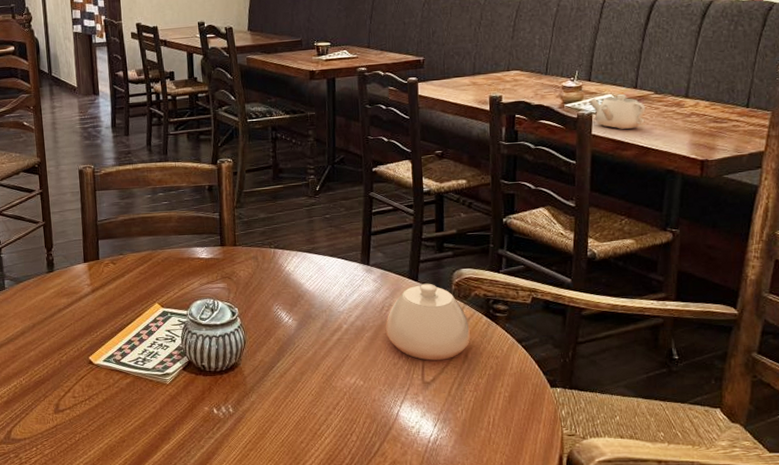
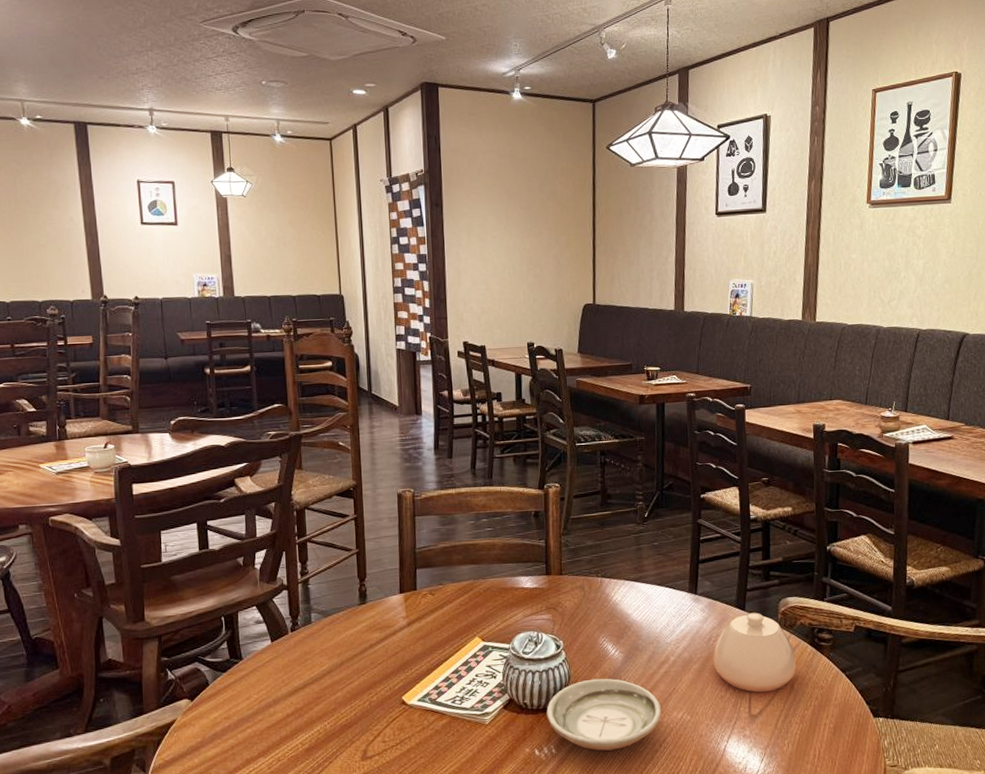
saucer: none [223,344,335,412] -> present [546,678,662,751]
teapot: present [589,93,646,129] -> none [906,424,957,459]

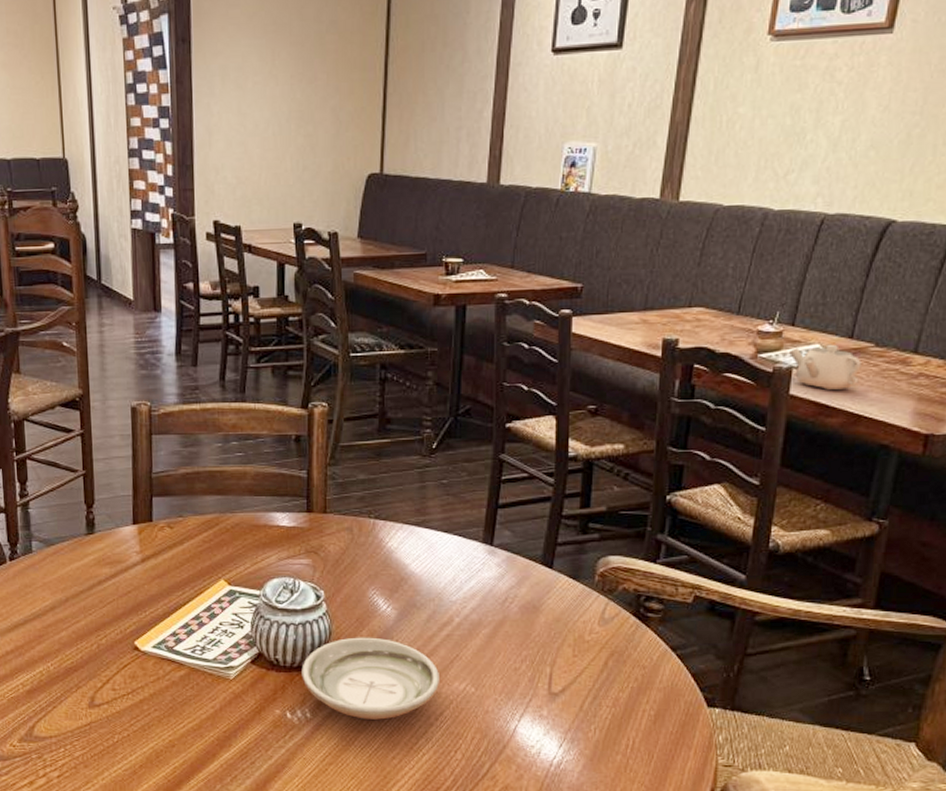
sugar bowl: present [712,612,797,693] -> none [507,572,614,667]
teapot: none [906,424,957,459] -> present [789,344,862,390]

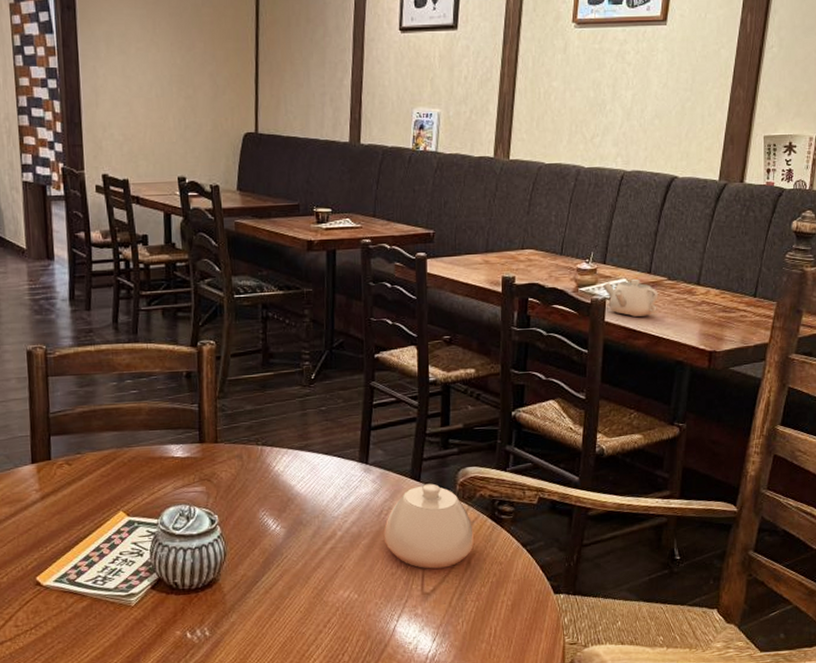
saucer: present [301,637,441,720] -> none [199,555,327,633]
sugar bowl: none [507,572,614,667] -> present [383,483,475,569]

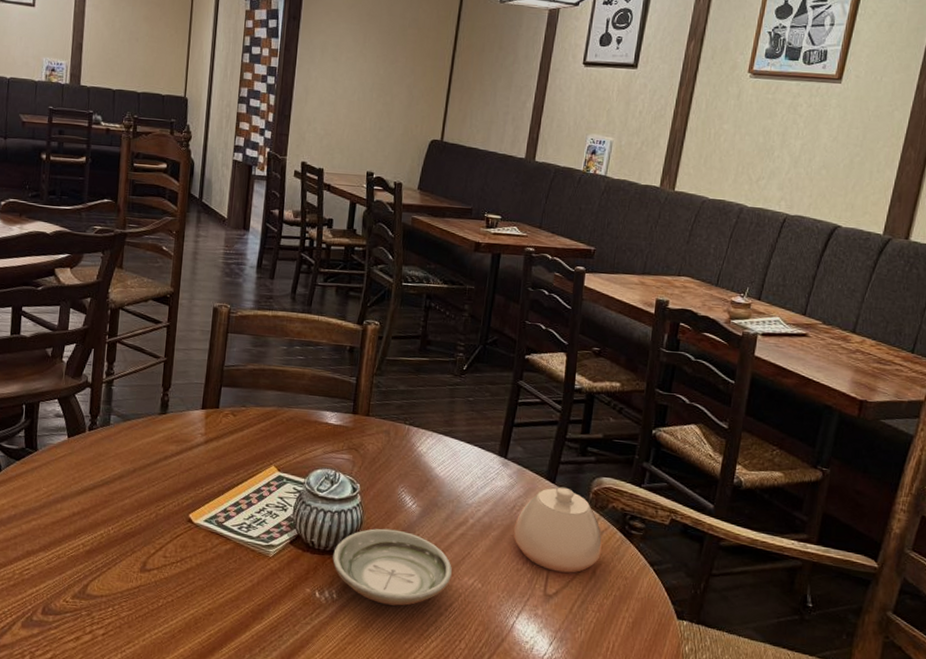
saucer: none [199,555,327,633] -> present [332,528,453,606]
teapot: present [603,278,658,317] -> none [756,318,812,356]

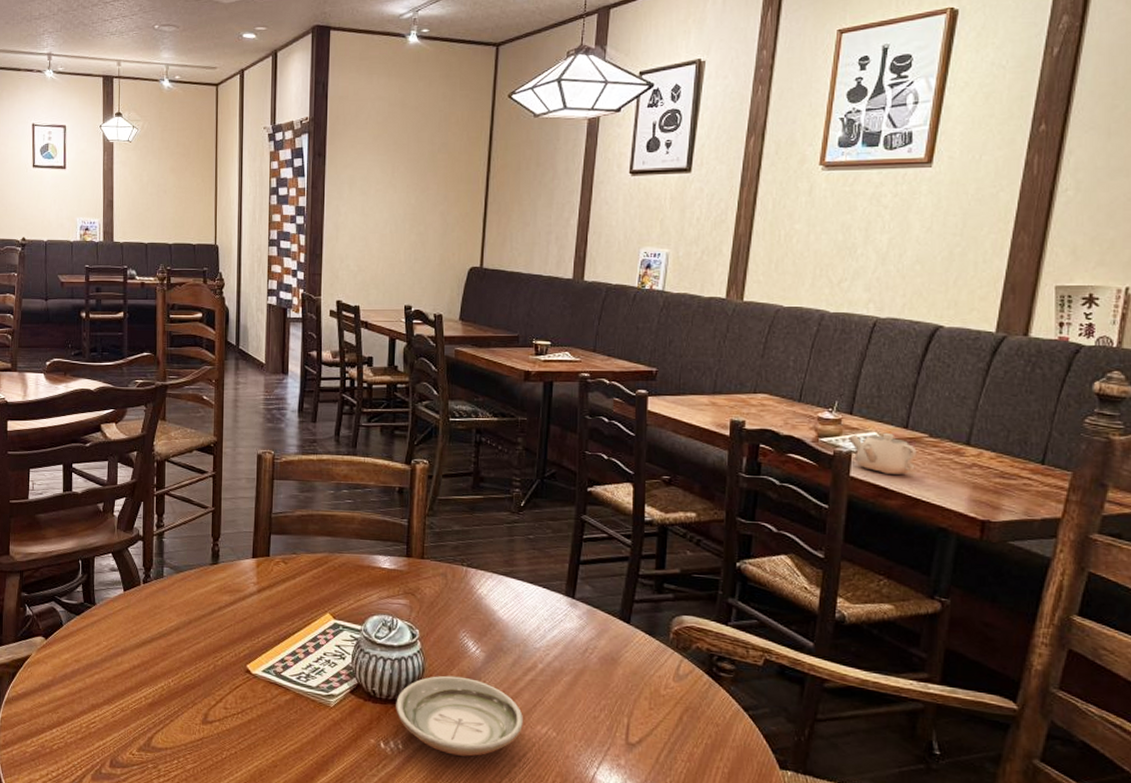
sugar bowl: present [513,487,603,573] -> none [587,627,688,720]
teapot: none [756,318,812,356] -> present [849,432,917,474]

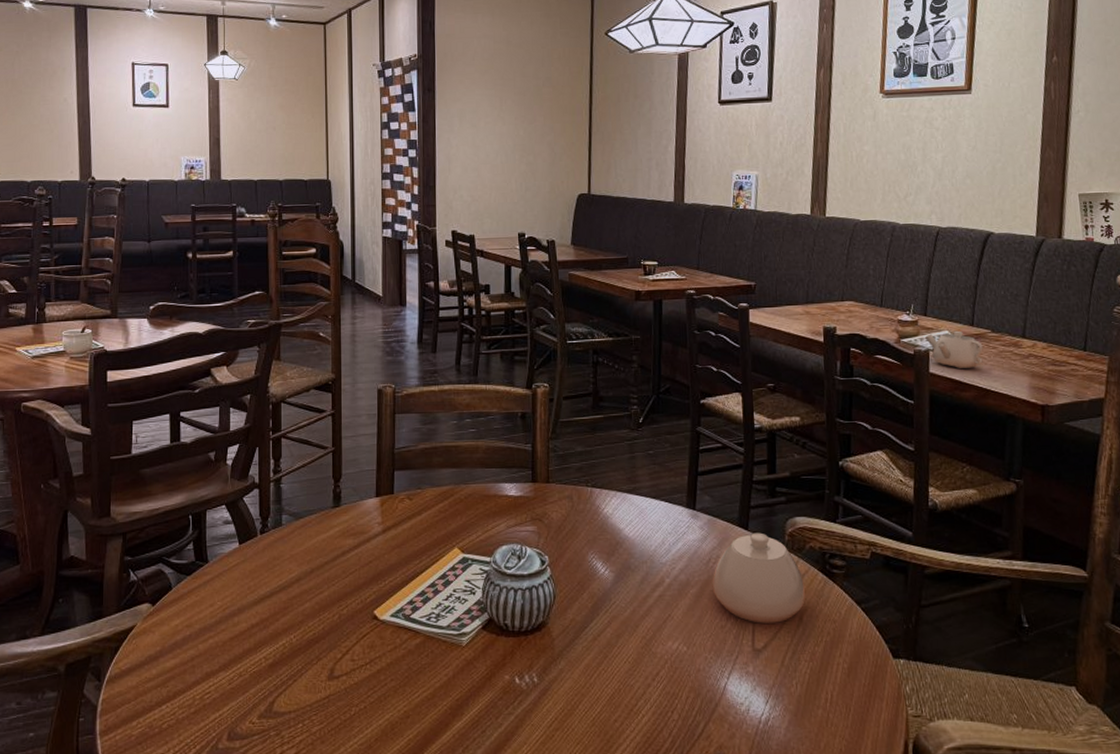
saucer: present [396,675,524,757] -> none [529,600,656,682]
sugar bowl: none [587,627,688,720] -> present [712,532,806,624]

